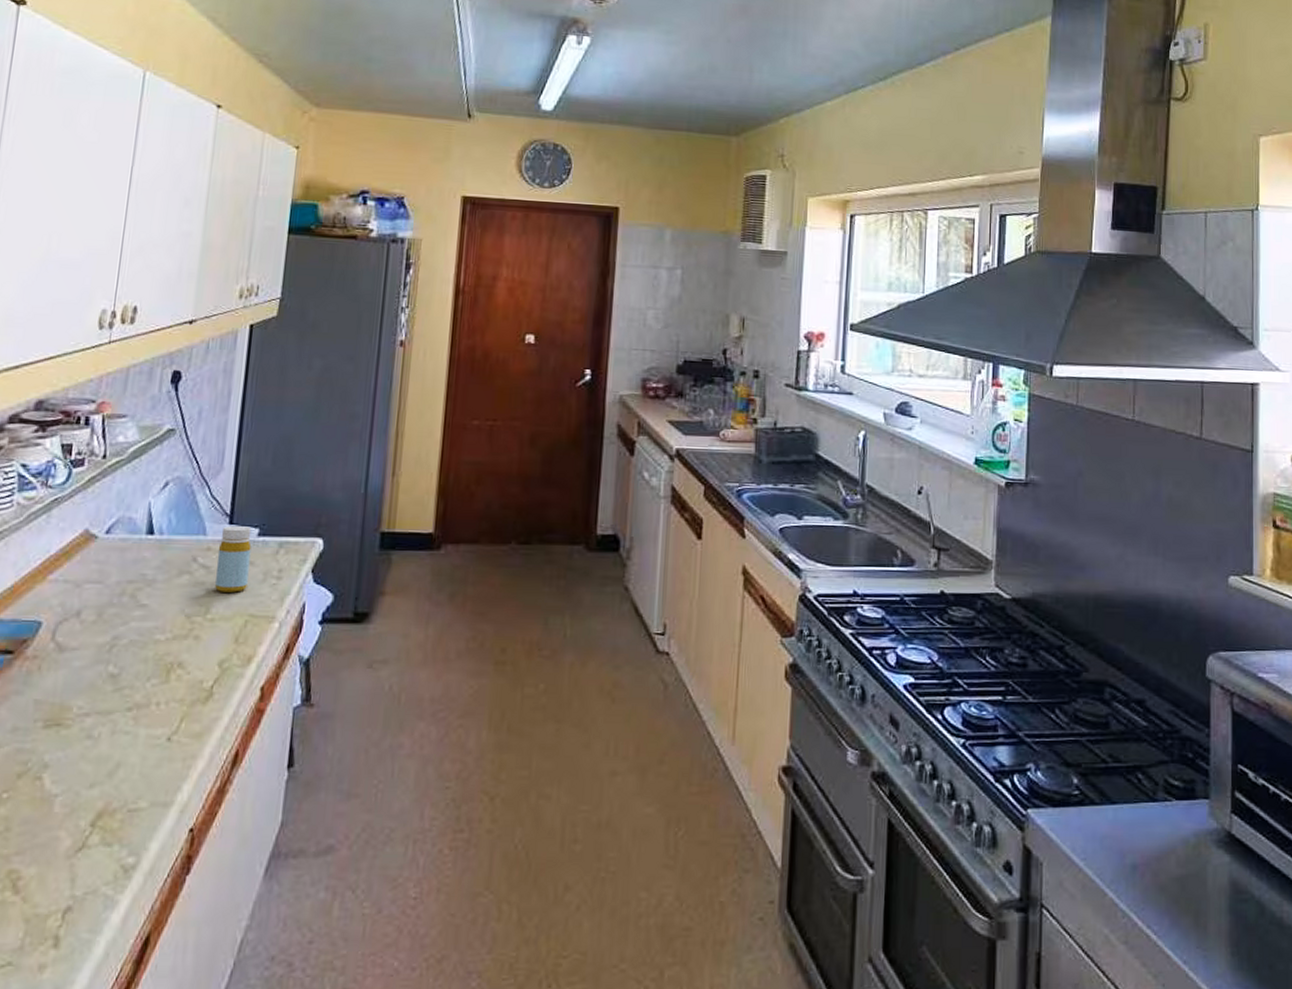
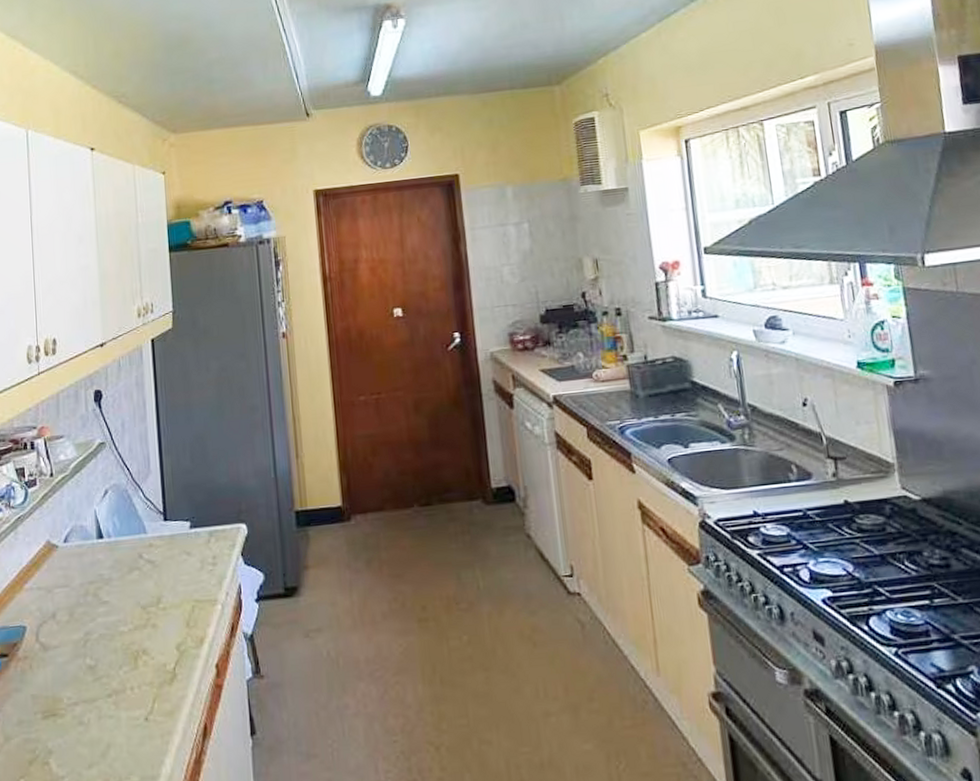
bottle: present [215,526,252,593] -> none [158,521,189,583]

